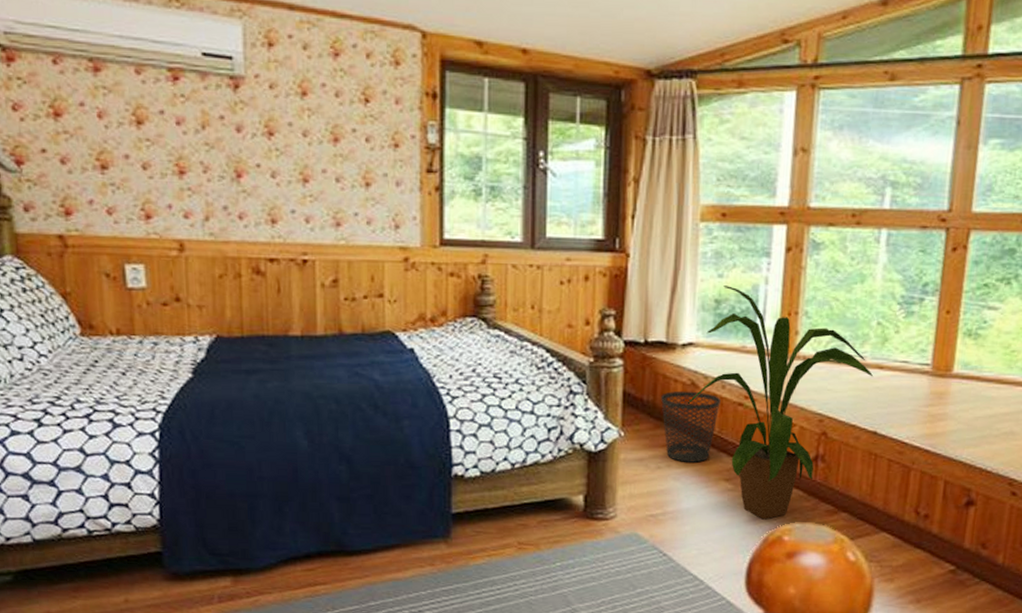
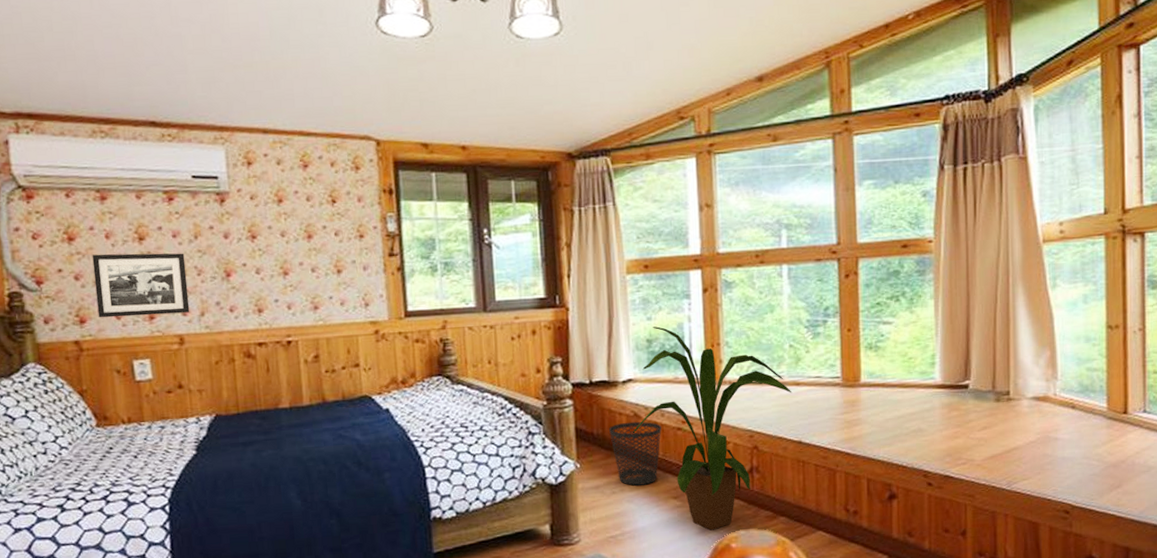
picture frame: none [81,135,193,216] -> present [92,253,190,318]

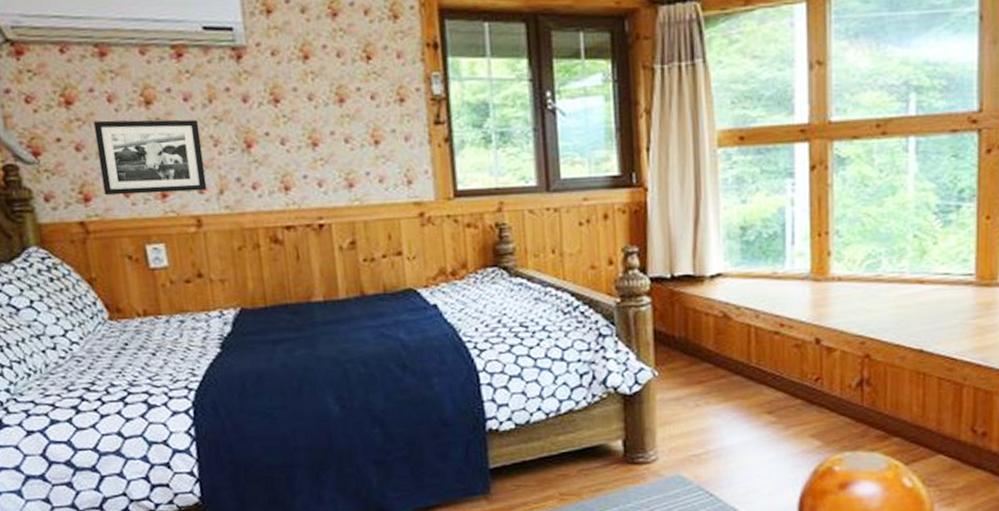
wastebasket: present [609,421,662,486] -> none [693,323,756,398]
house plant: present [633,326,792,531] -> none [722,211,915,451]

